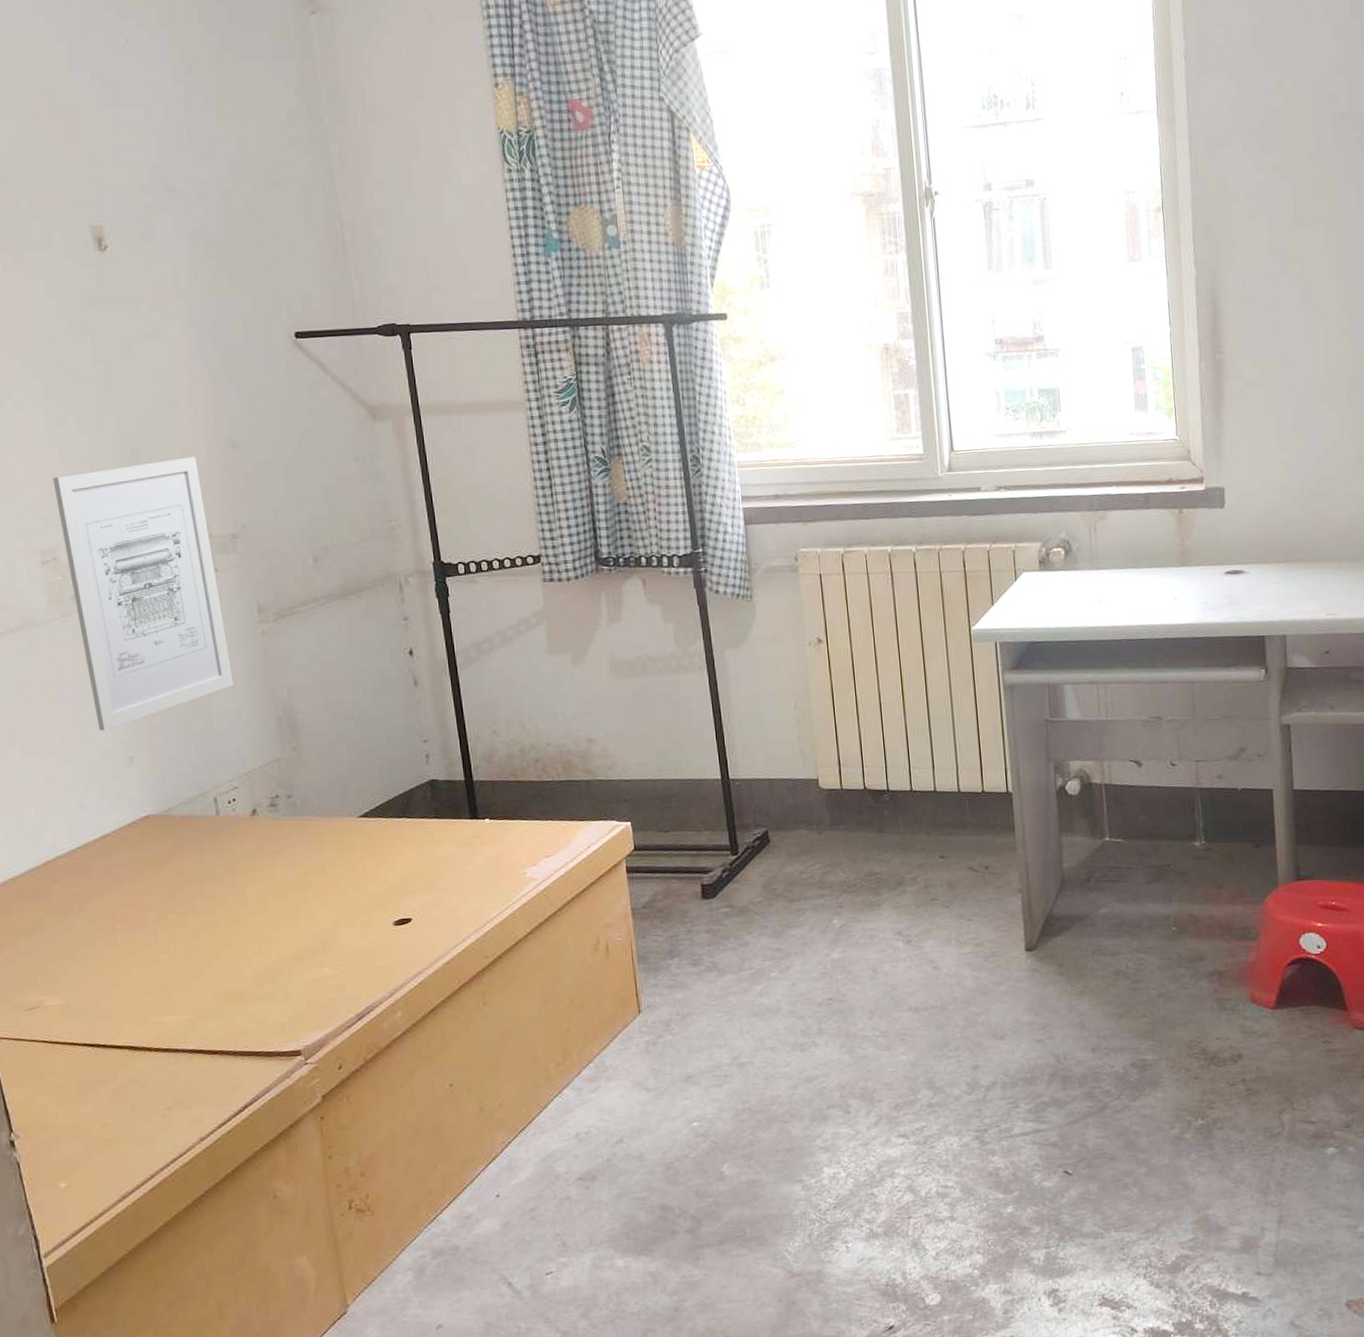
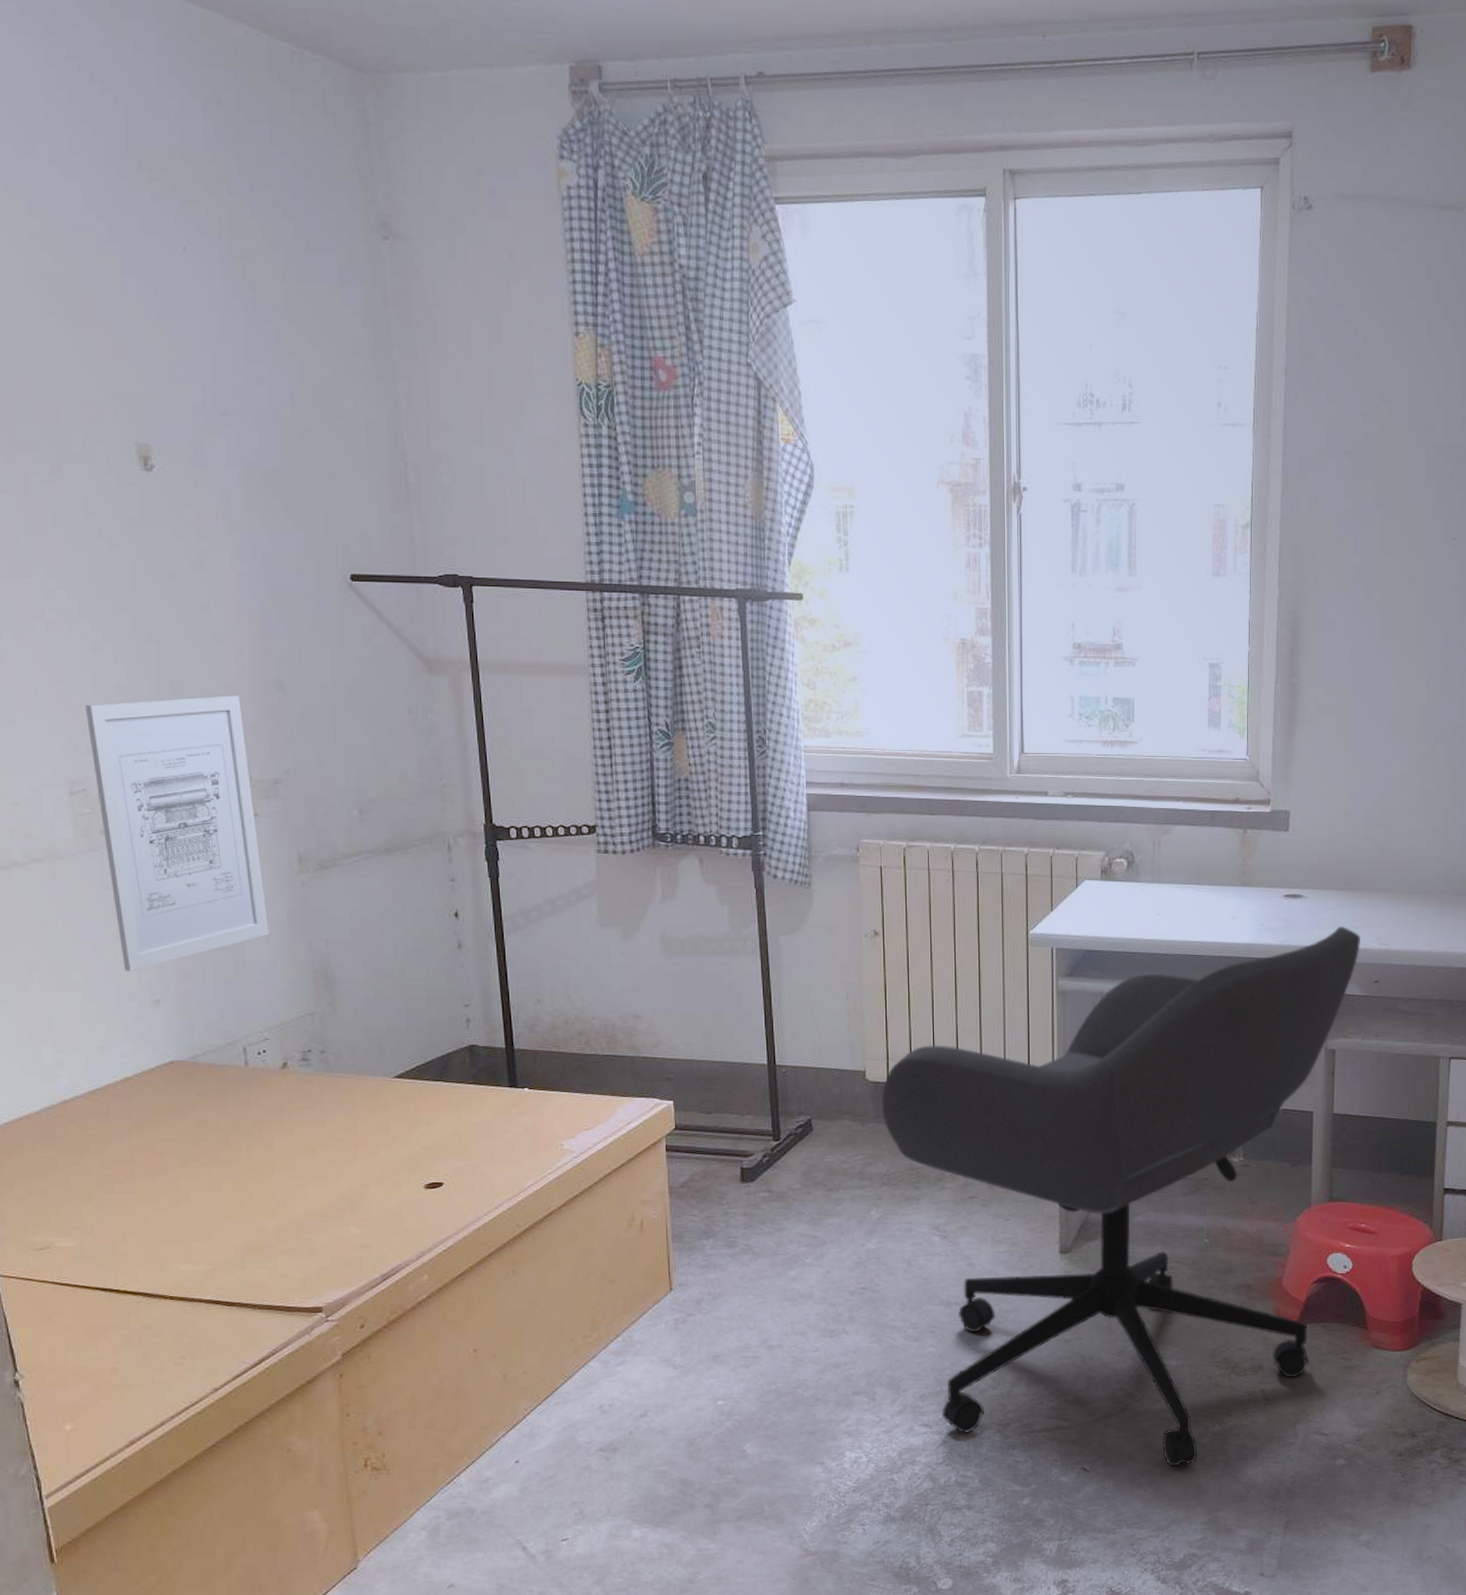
office chair: none [836,598,1307,1165] -> present [881,925,1361,1467]

